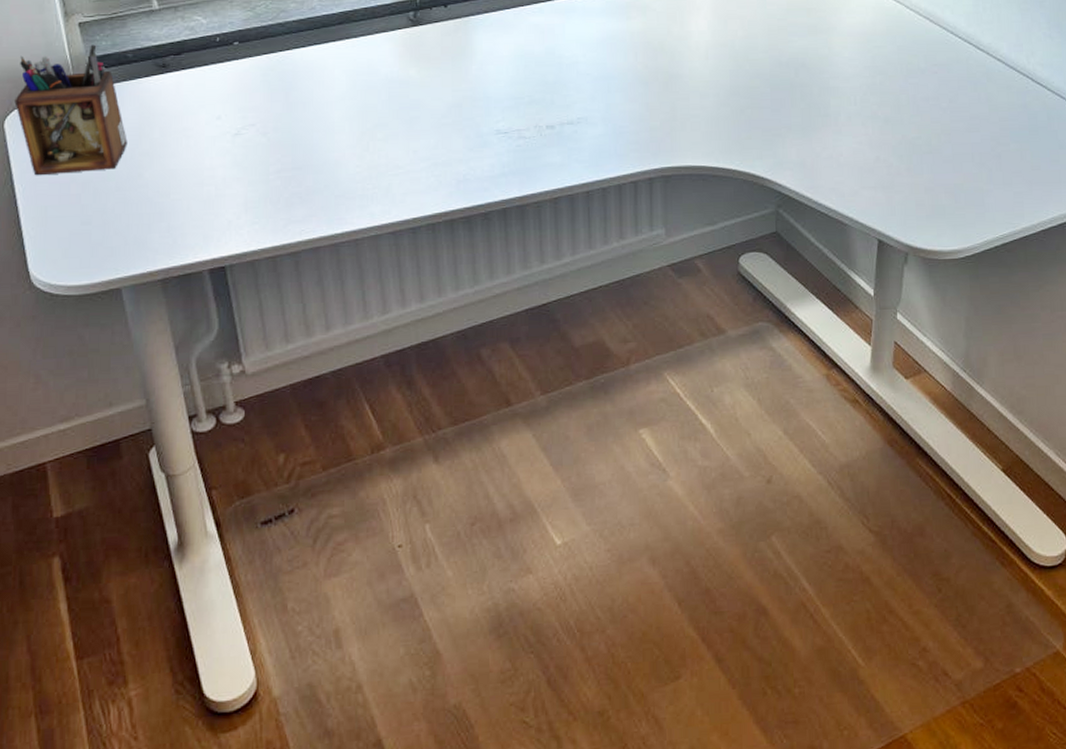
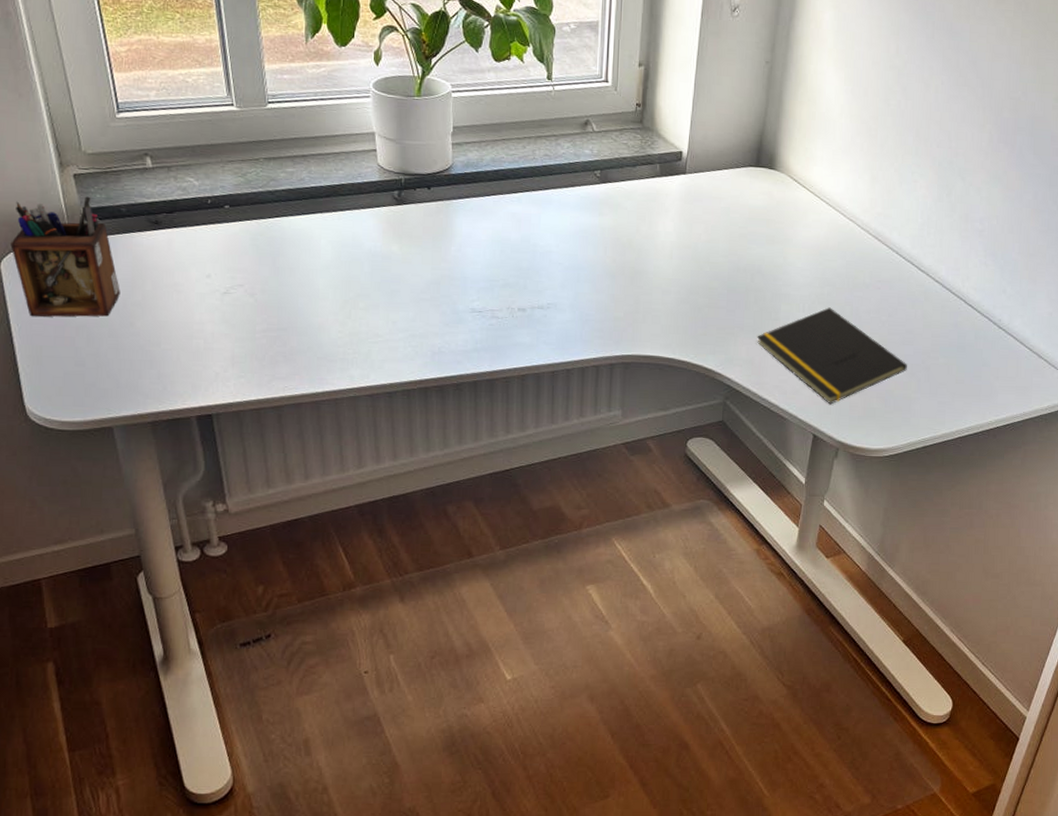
notepad: none [806,98,976,205] -> present [756,307,907,405]

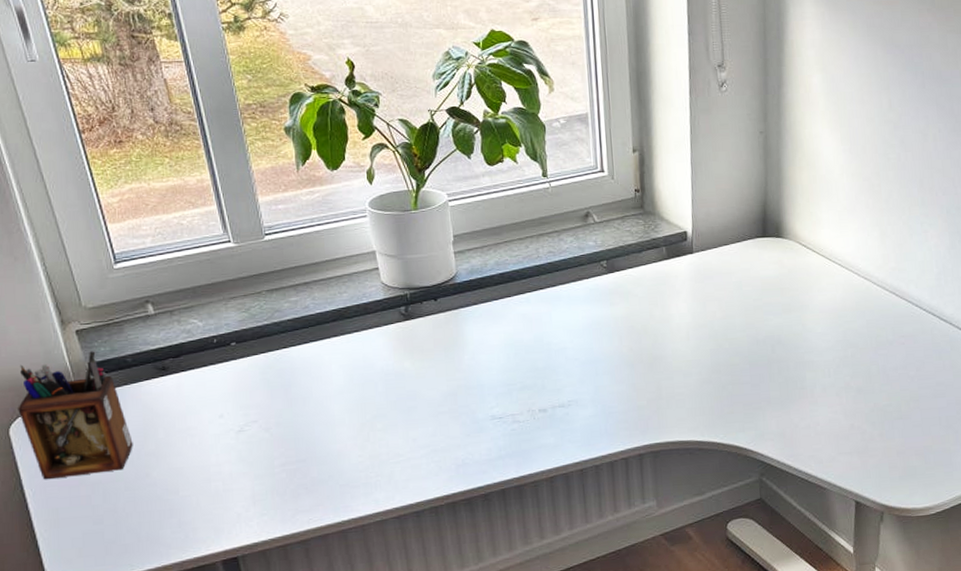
notepad: present [756,307,907,405] -> none [784,369,943,468]

